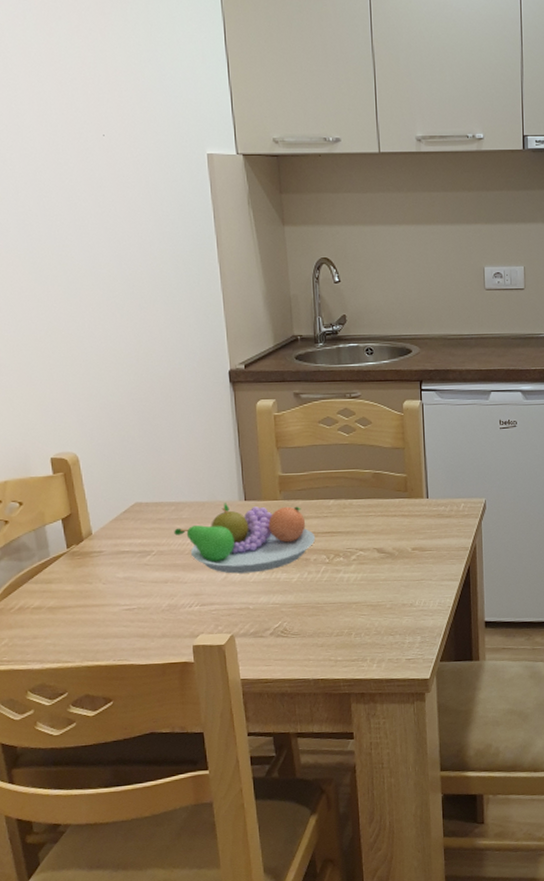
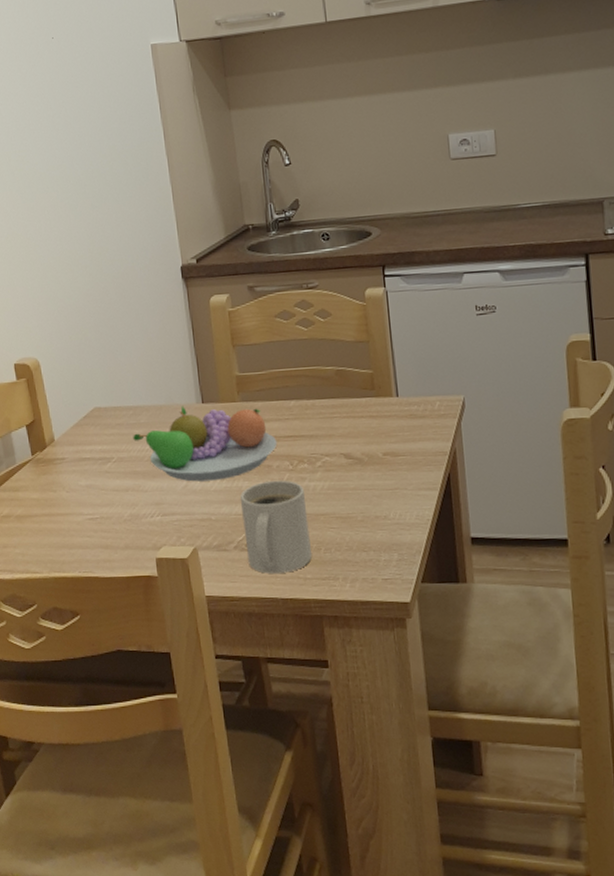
mug: none [277,572,343,657] -> present [239,480,312,574]

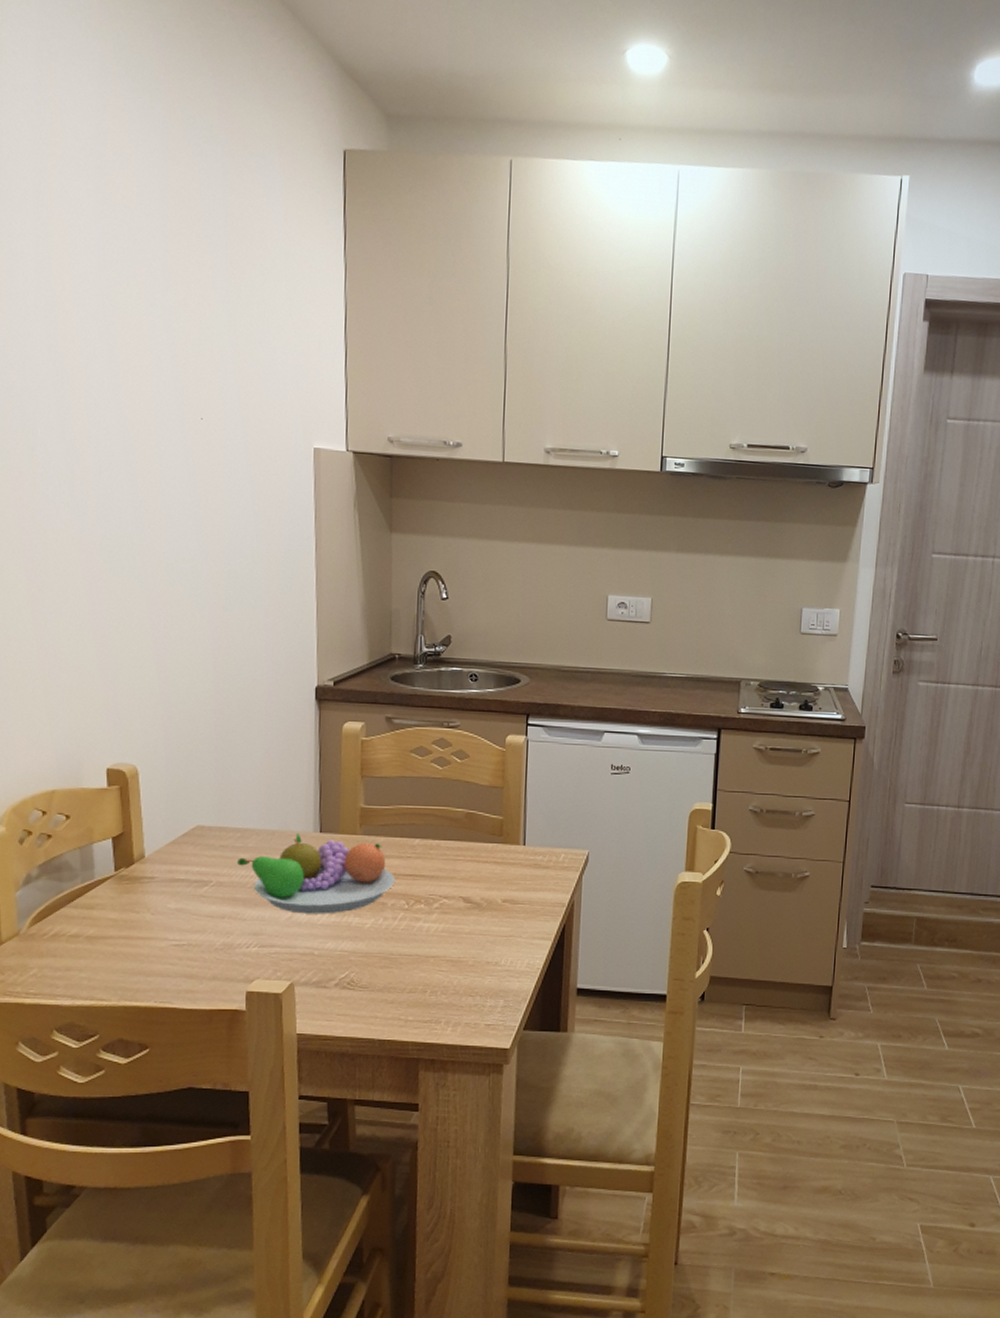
mug: present [239,480,312,574] -> none [347,918,418,1014]

